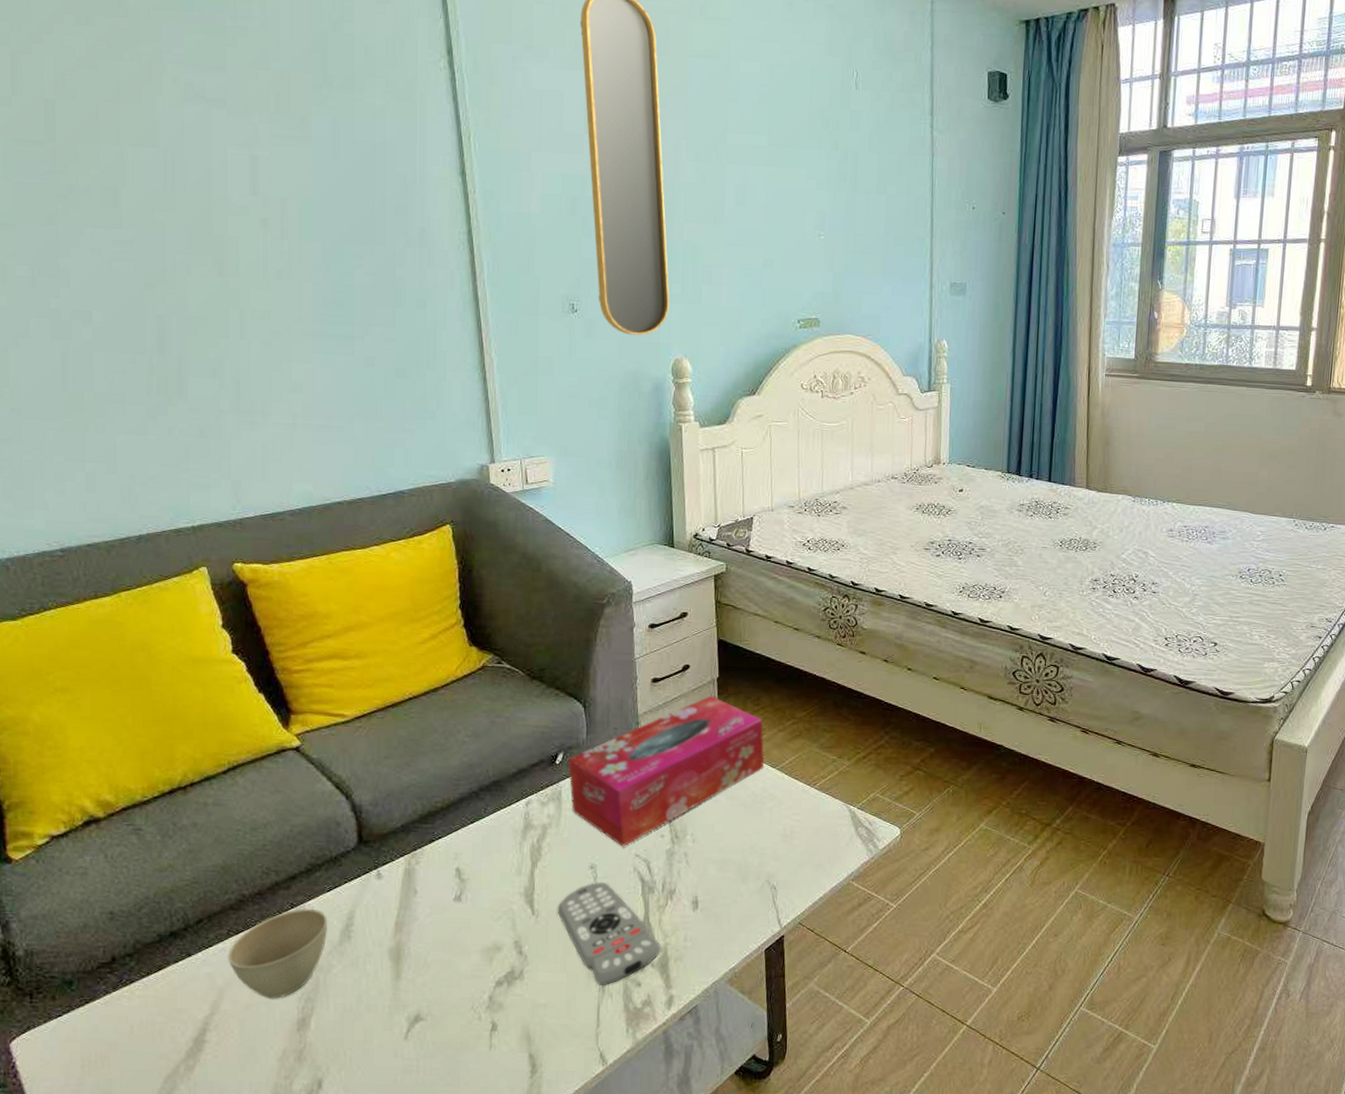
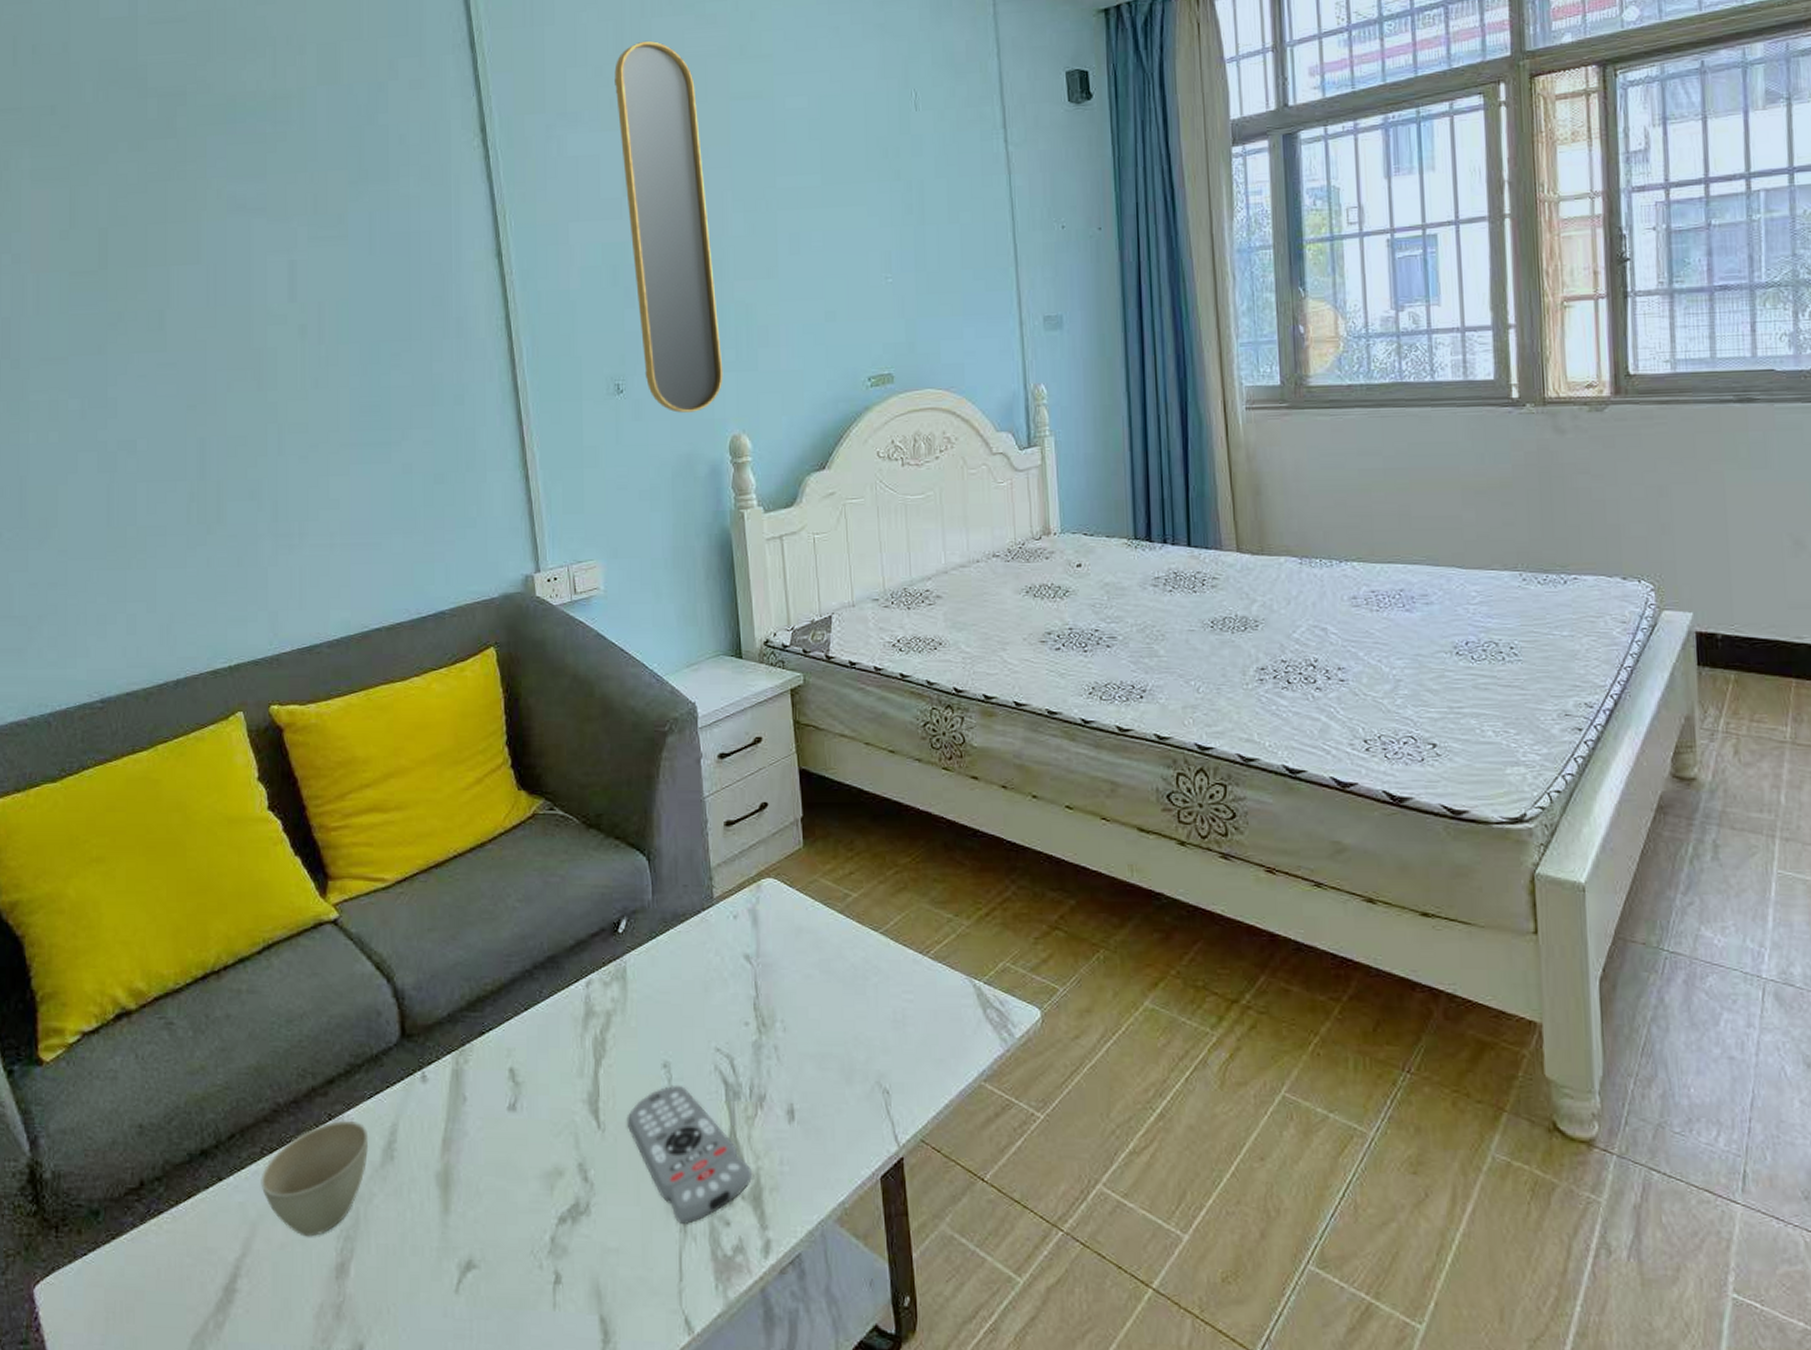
tissue box: present [568,695,765,847] -> none [633,840,865,1039]

